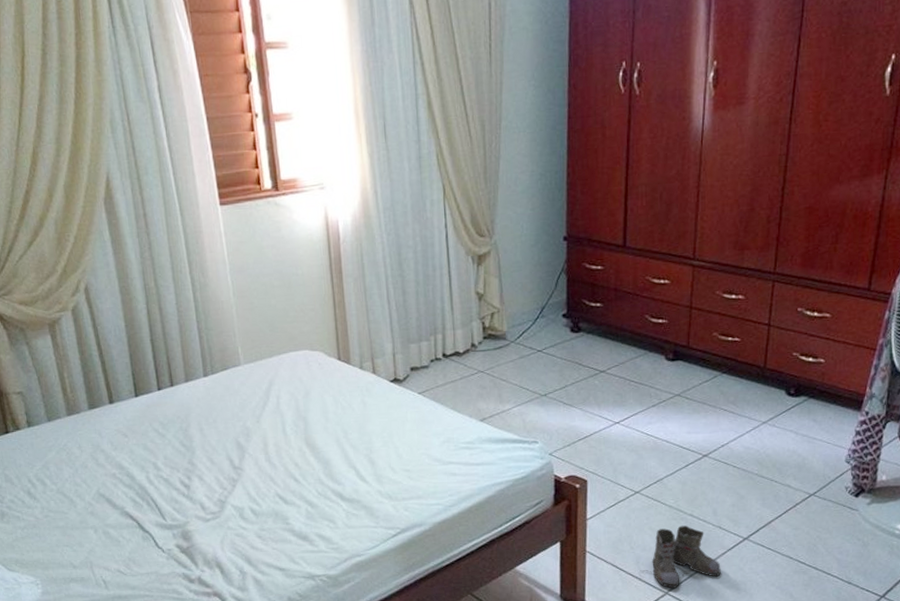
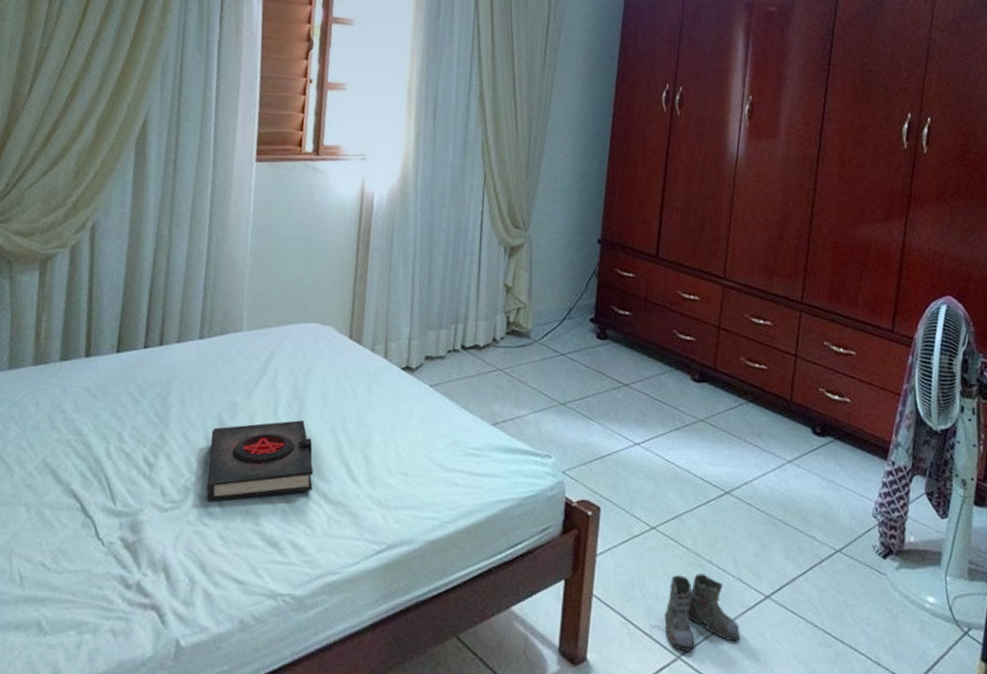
book: none [232,436,329,510] -> present [206,420,313,502]

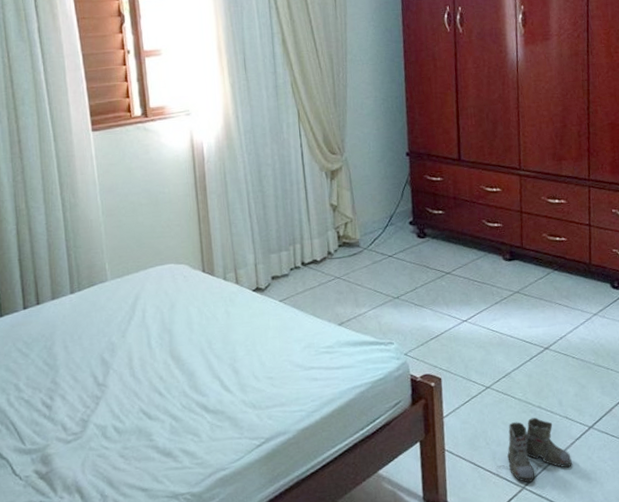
book: present [206,420,313,502] -> none [96,348,193,429]

